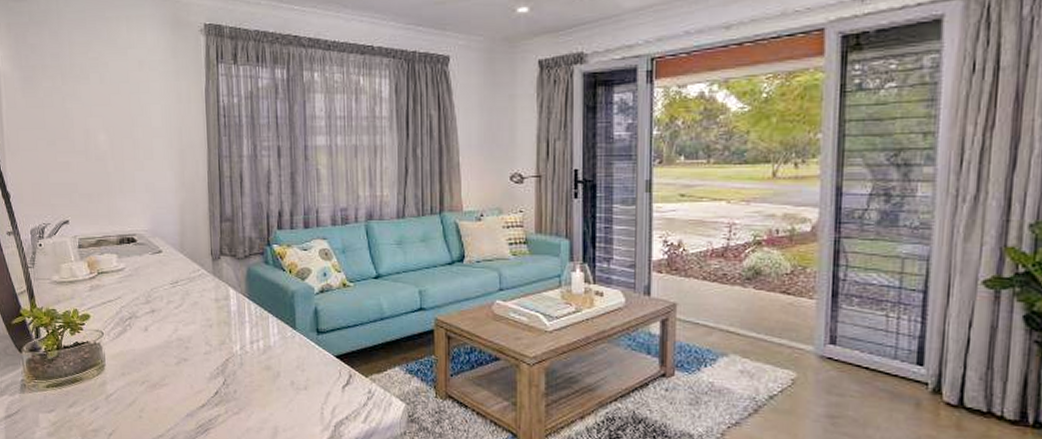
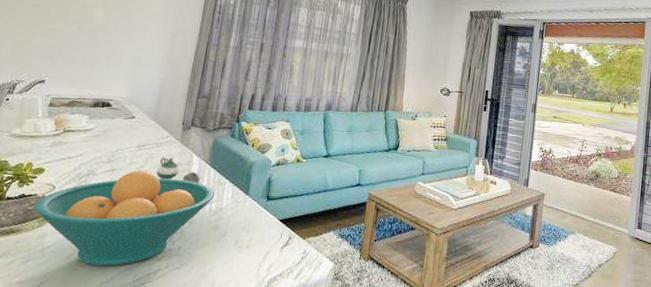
fruit bowl: none [89,309,260,413] -> present [33,169,215,267]
teapot: none [195,292,242,320] -> present [156,157,201,184]

